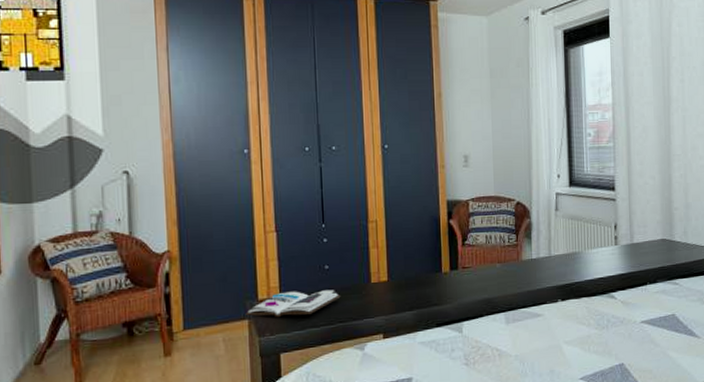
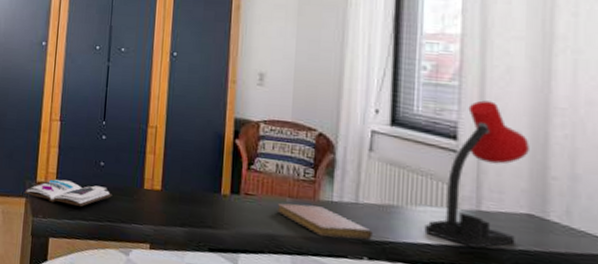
notebook: none [489,265,563,291] -> present [276,203,373,240]
desk lamp: none [598,156,660,273] -> present [424,100,529,248]

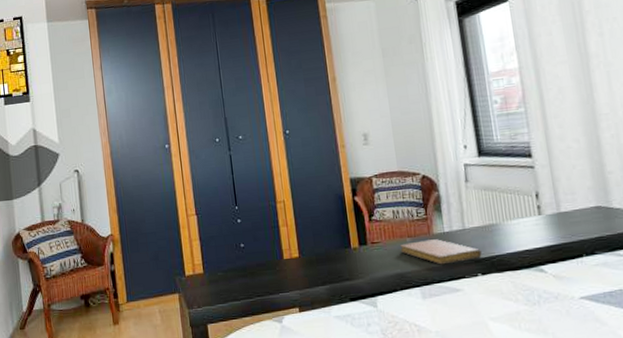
book: present [24,179,112,207] -> none [176,266,257,292]
desk lamp: present [424,100,529,248] -> none [520,119,591,245]

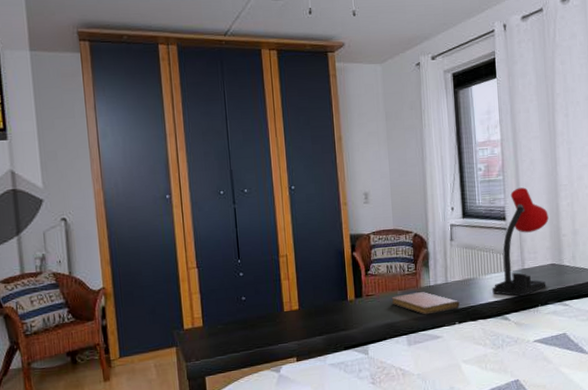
desk lamp: none [520,119,591,245] -> present [492,187,549,296]

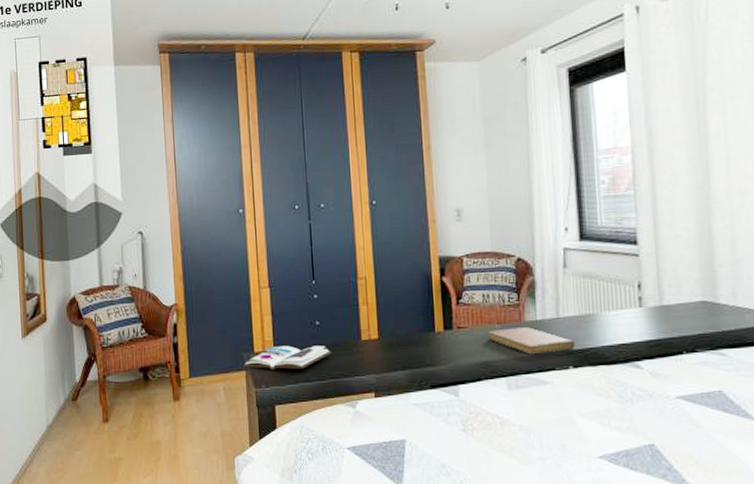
book: none [174,318,257,345] -> present [243,345,332,371]
desk lamp: present [492,187,549,296] -> none [618,204,698,340]

